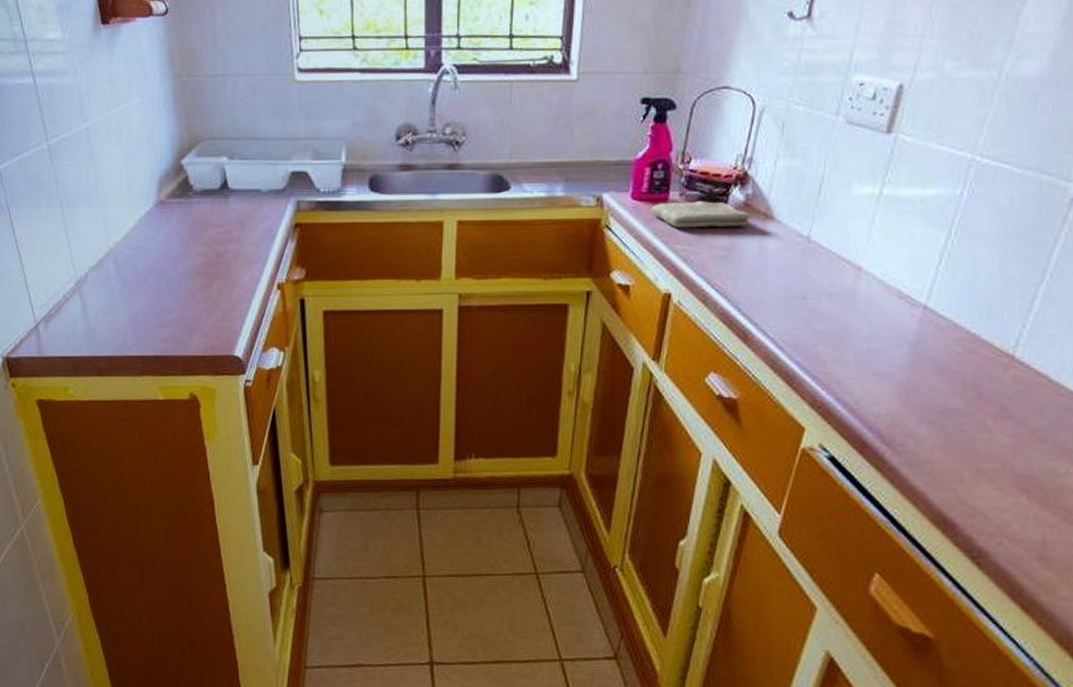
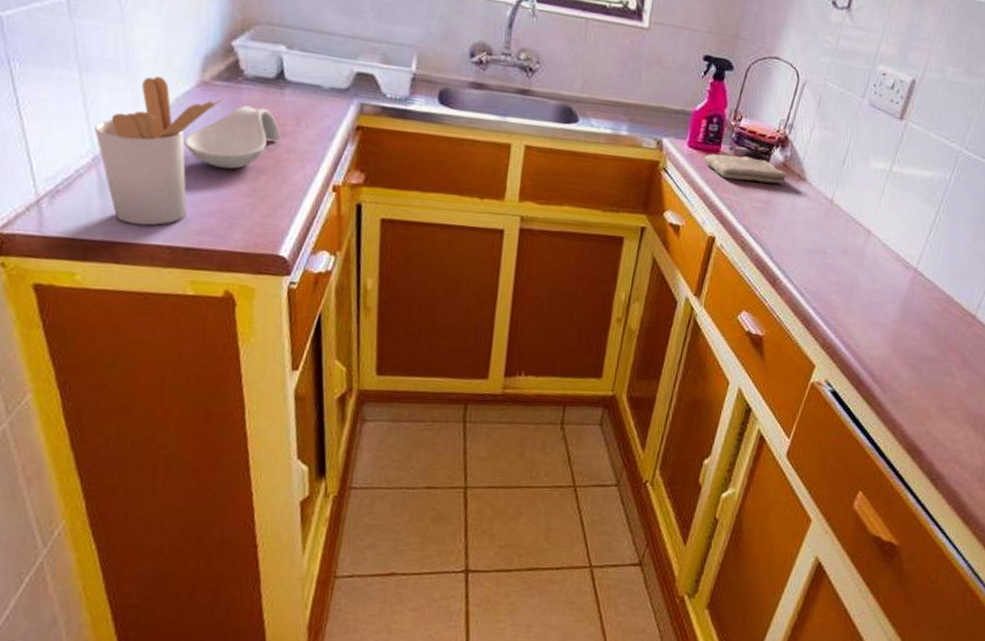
utensil holder: none [75,202,178,339] -> present [94,76,224,226]
spoon rest: none [148,218,229,278] -> present [184,105,281,169]

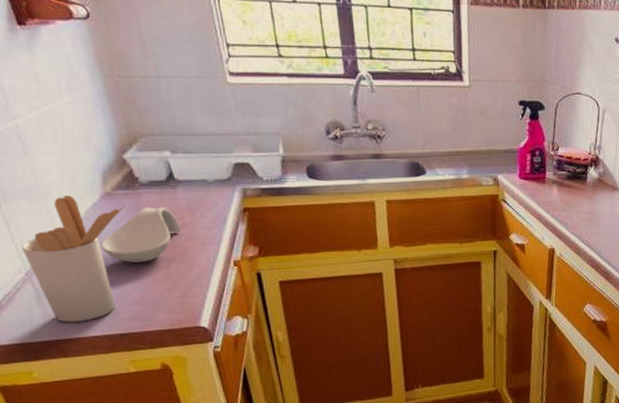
washcloth: present [704,153,787,185] -> none [534,178,603,200]

